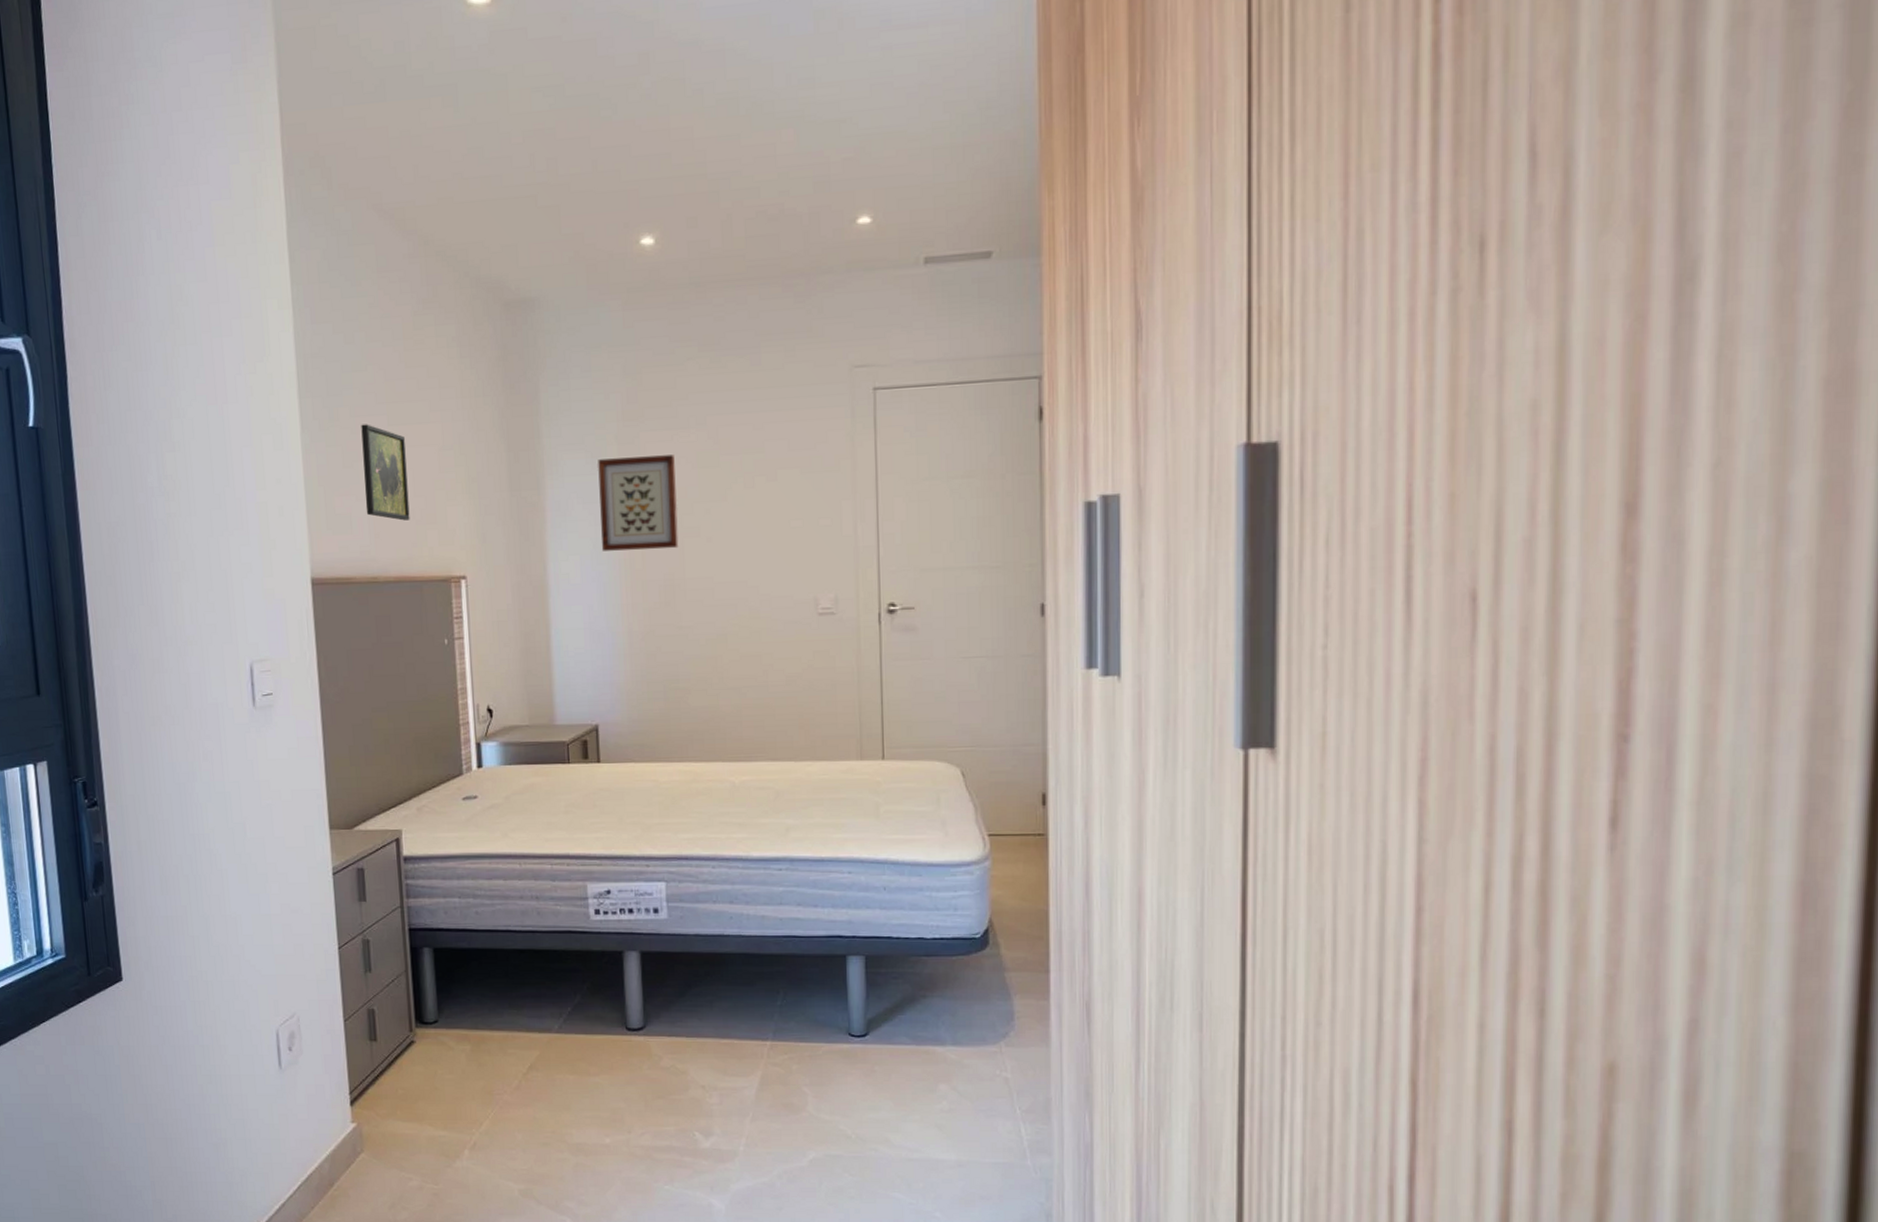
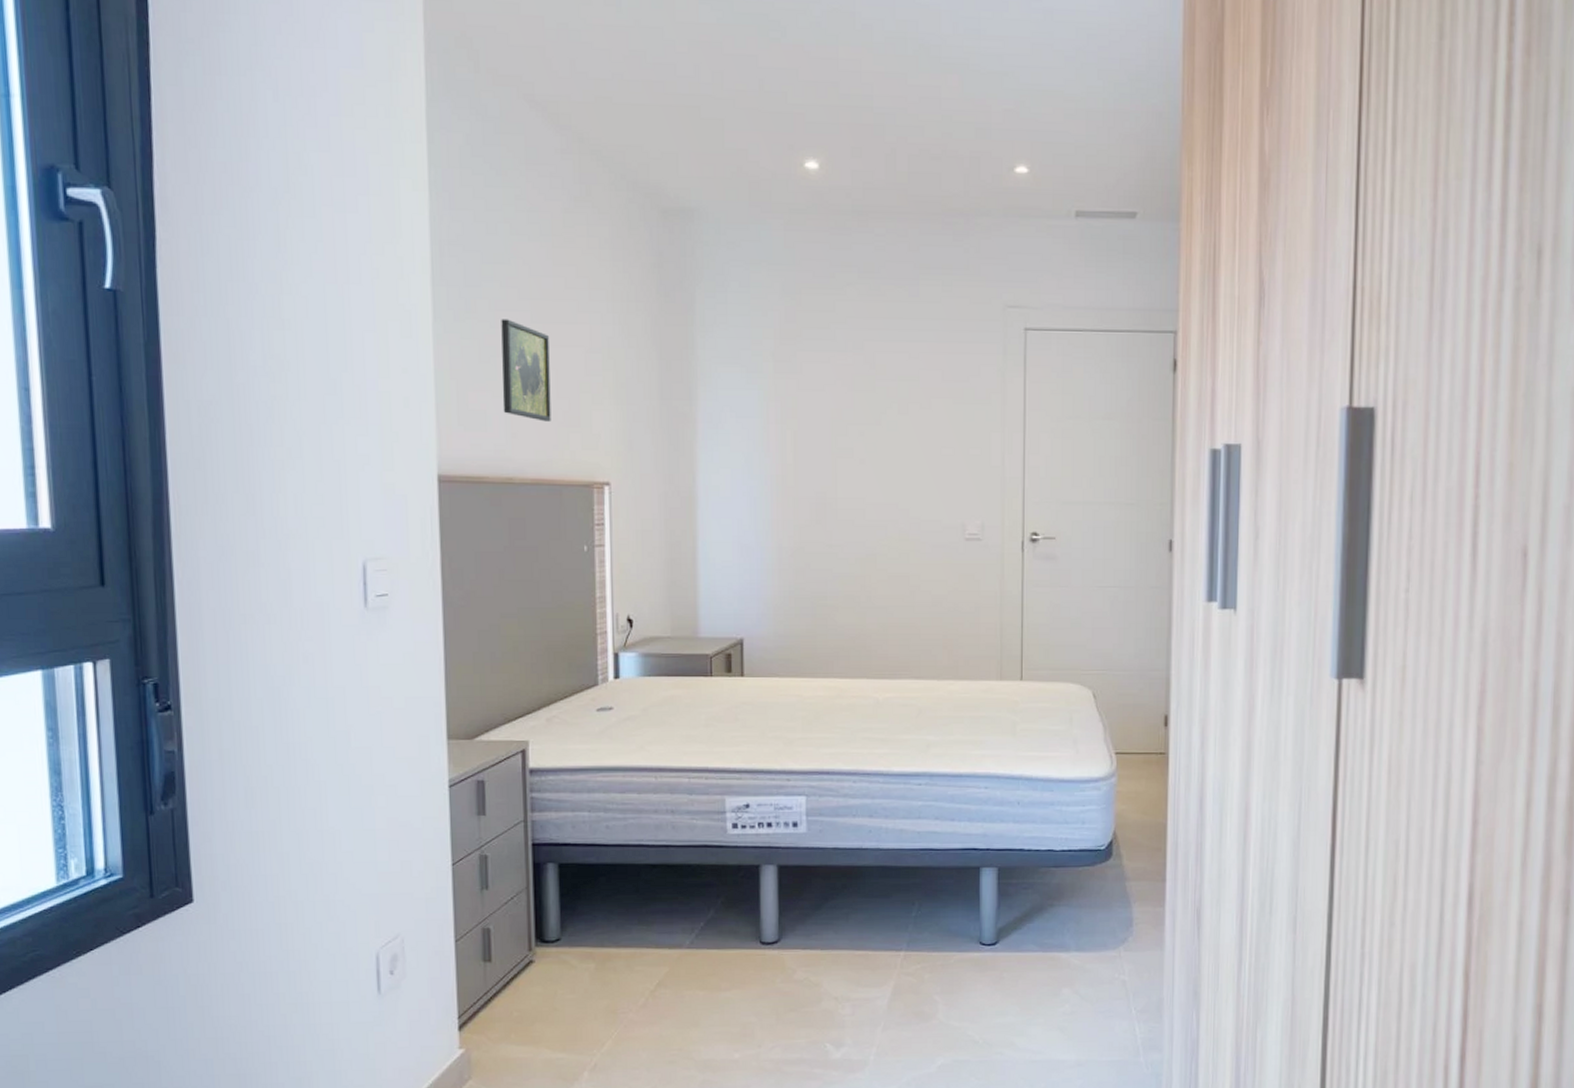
wall art: present [598,455,679,551] -> none [753,375,832,468]

